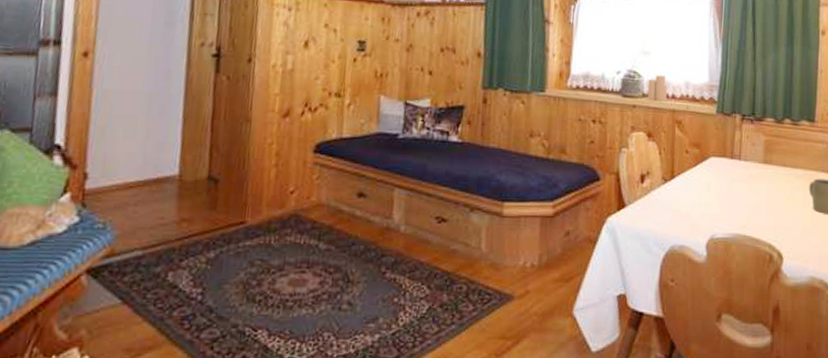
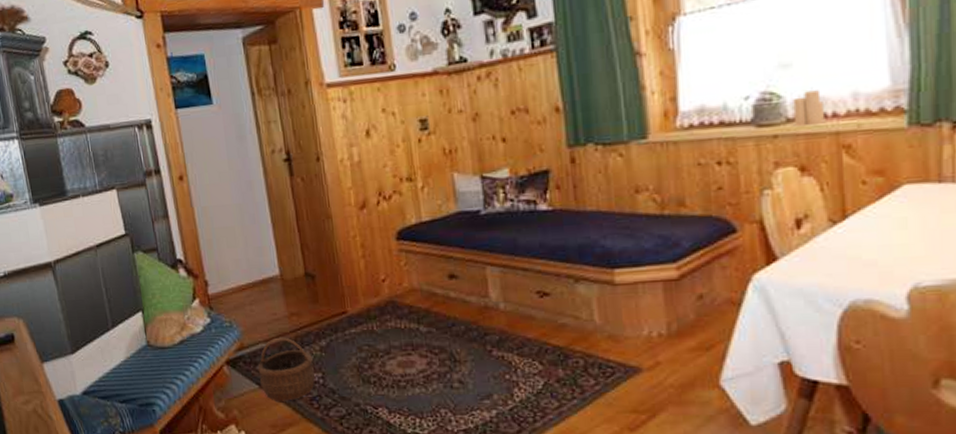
wicker basket: none [124,245,196,320] -> present [257,337,315,401]

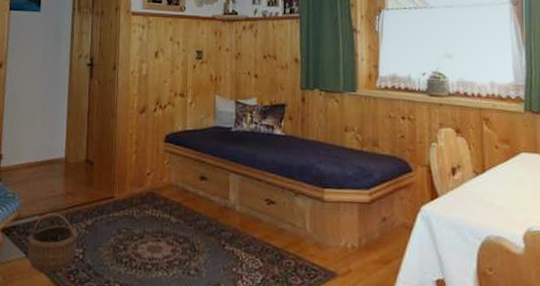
candle: present [792,87,828,128] -> none [452,74,475,102]

